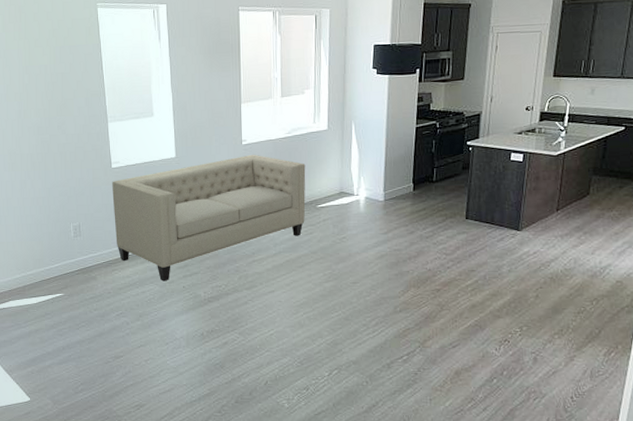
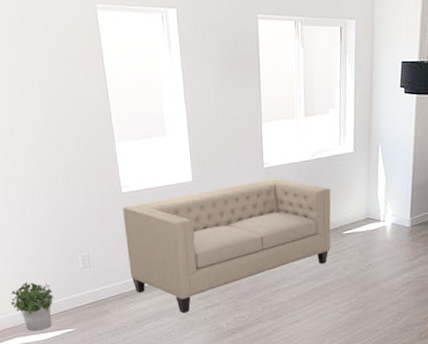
potted plant: none [8,249,47,295] -> present [10,282,54,332]

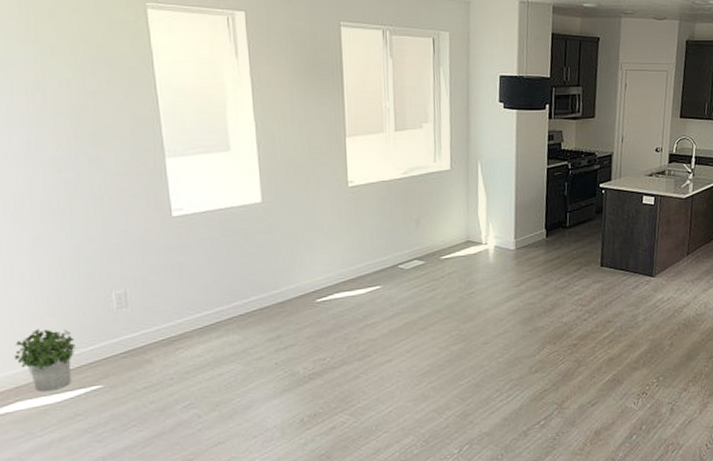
sofa: present [123,178,331,313] -> none [173,198,427,359]

